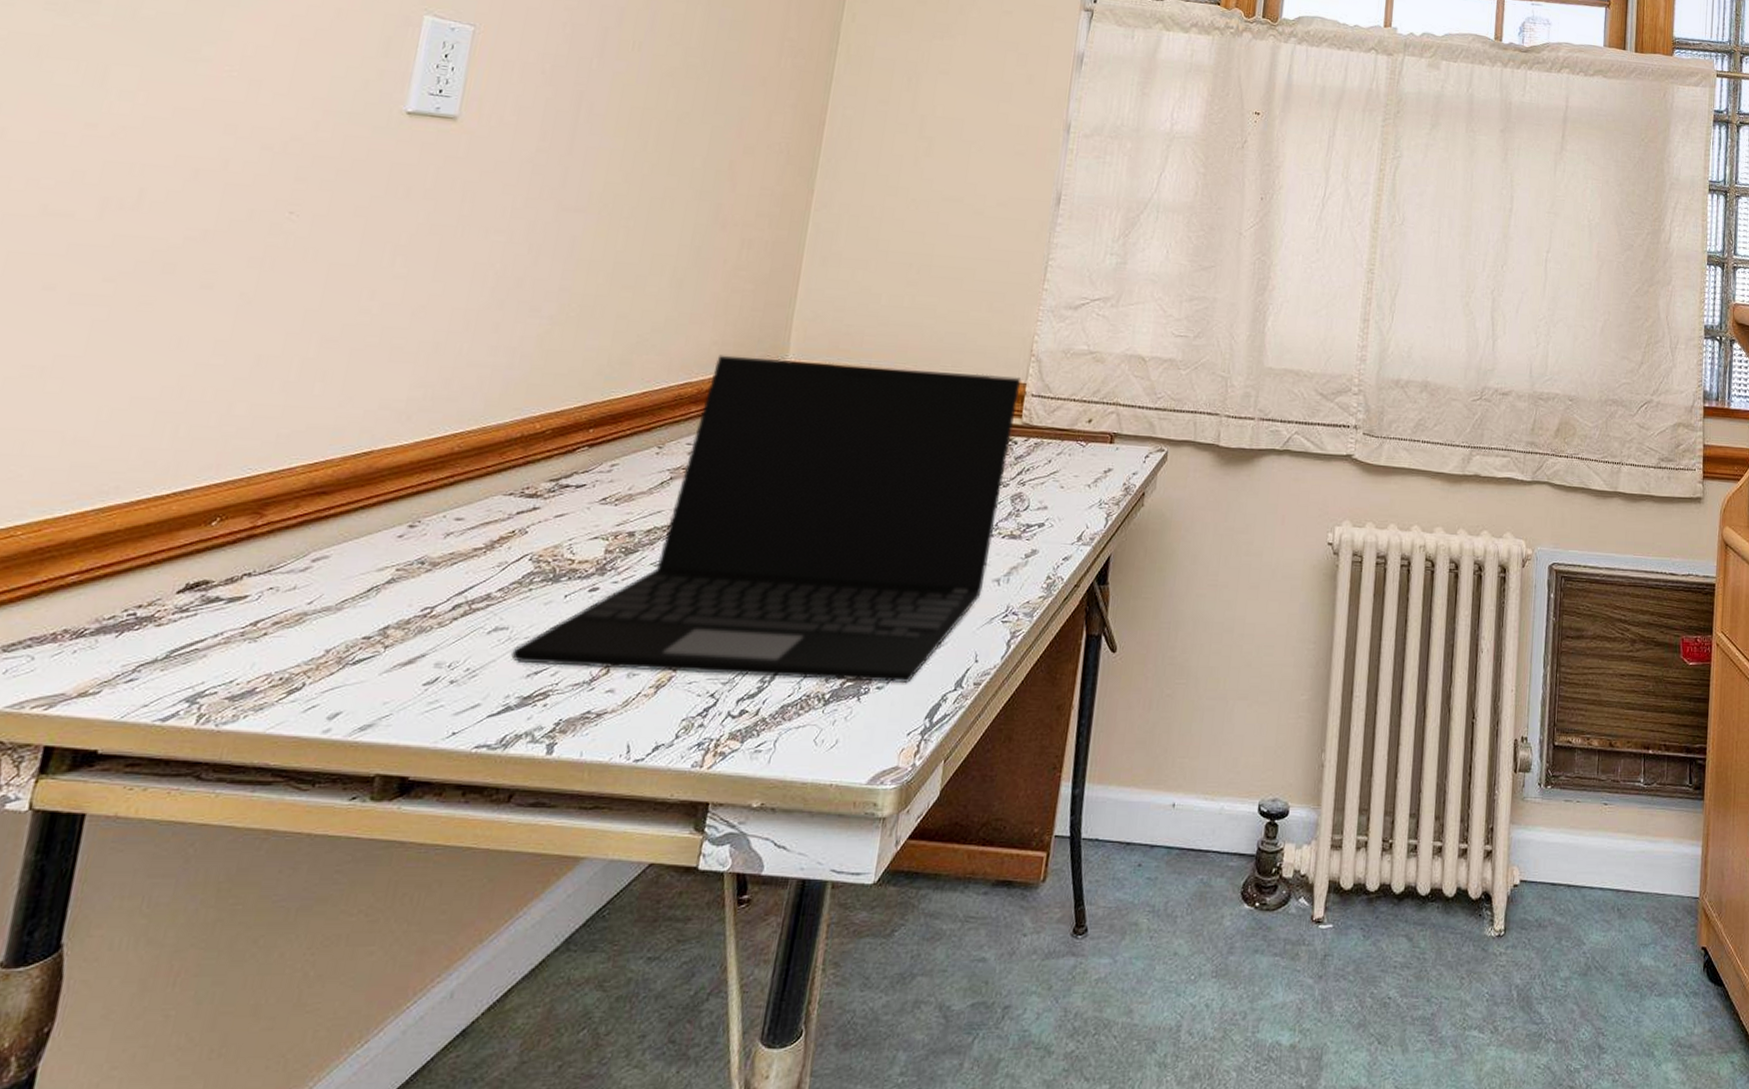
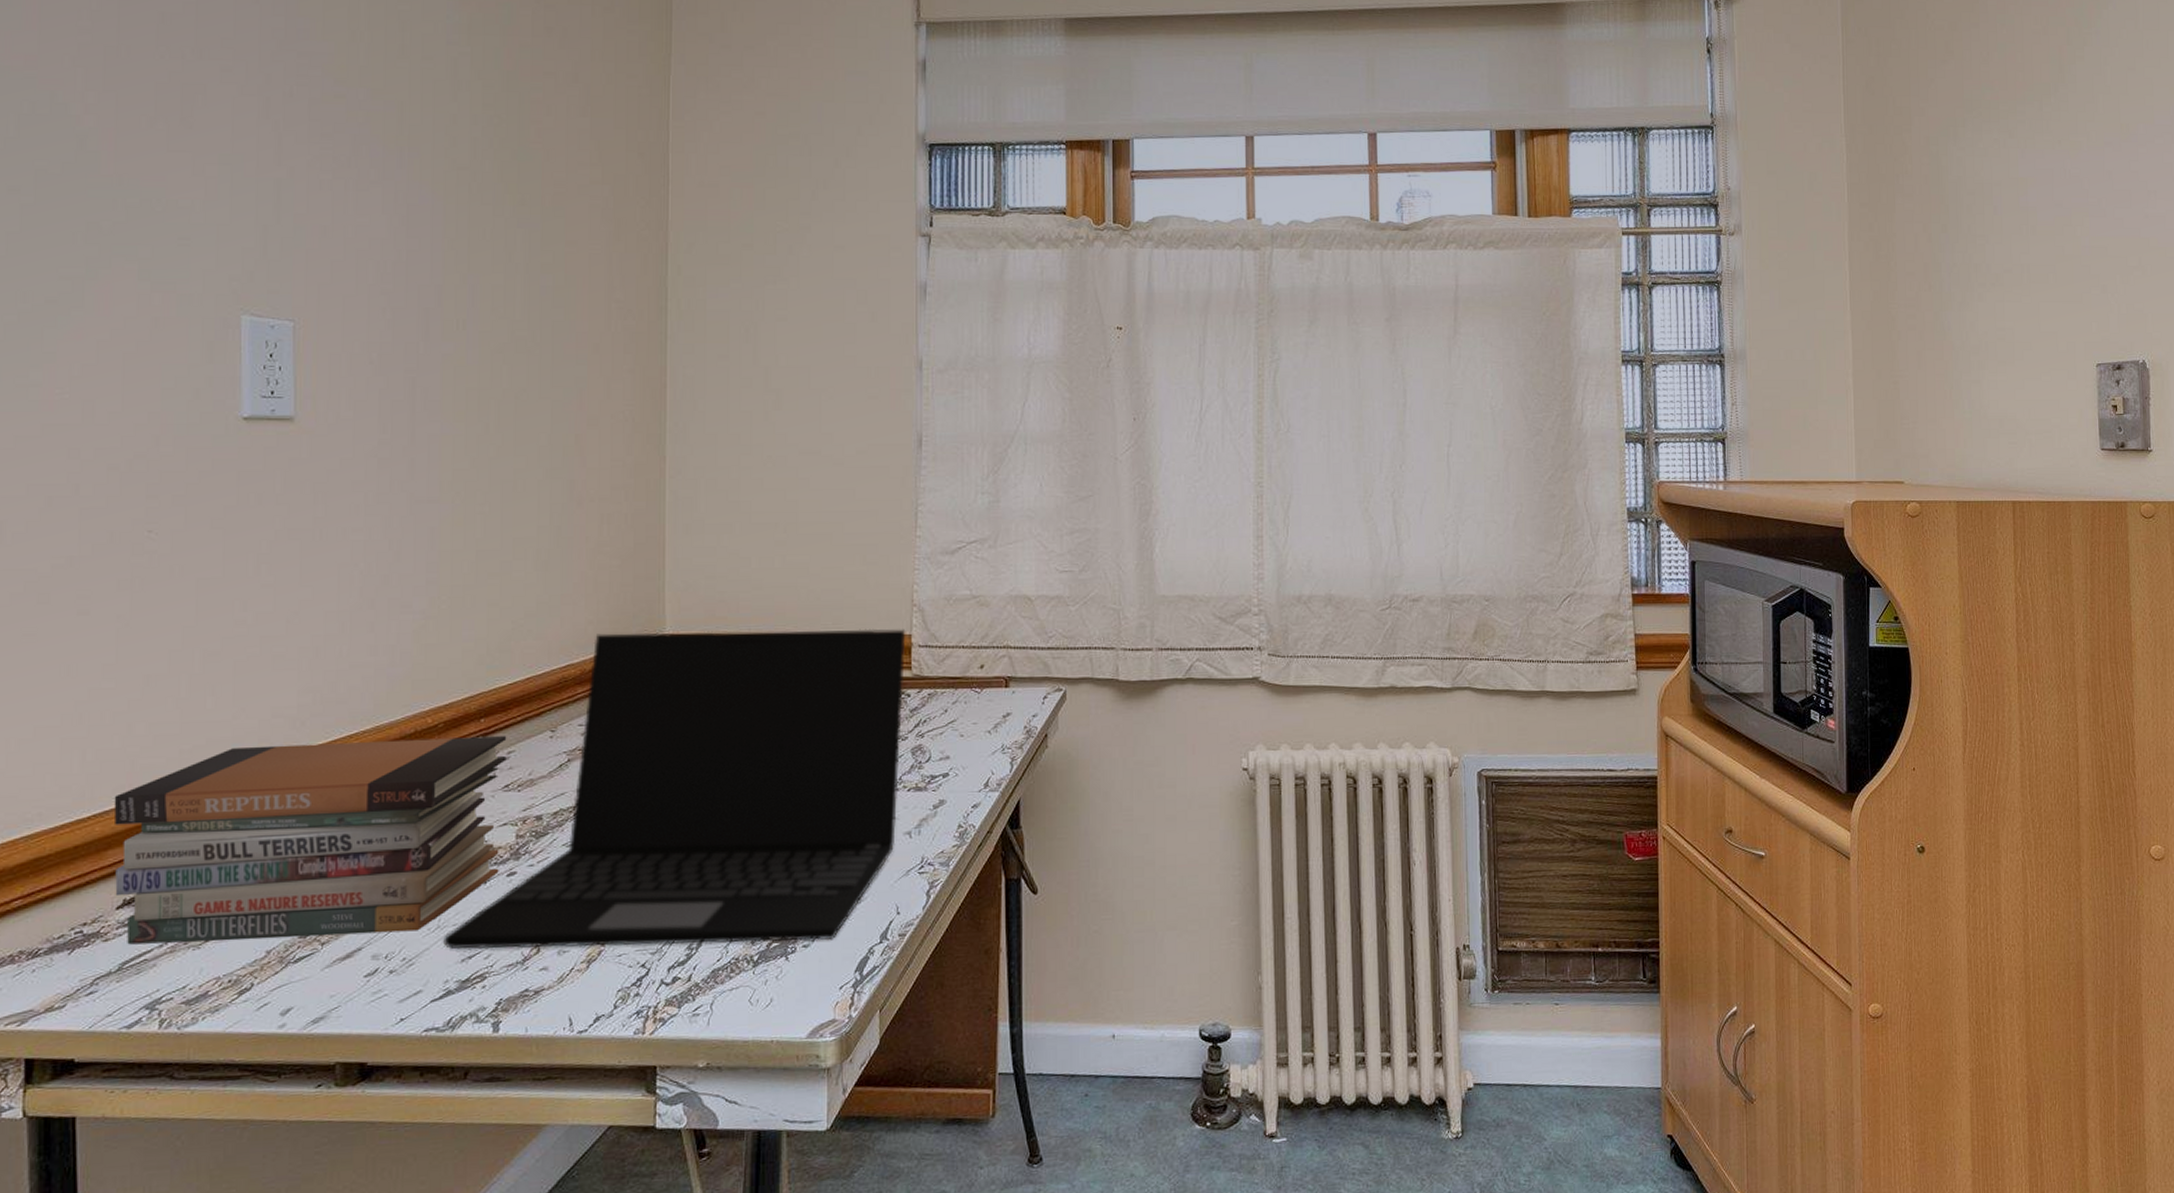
book stack: none [178,436,613,641] -> present [114,736,507,945]

